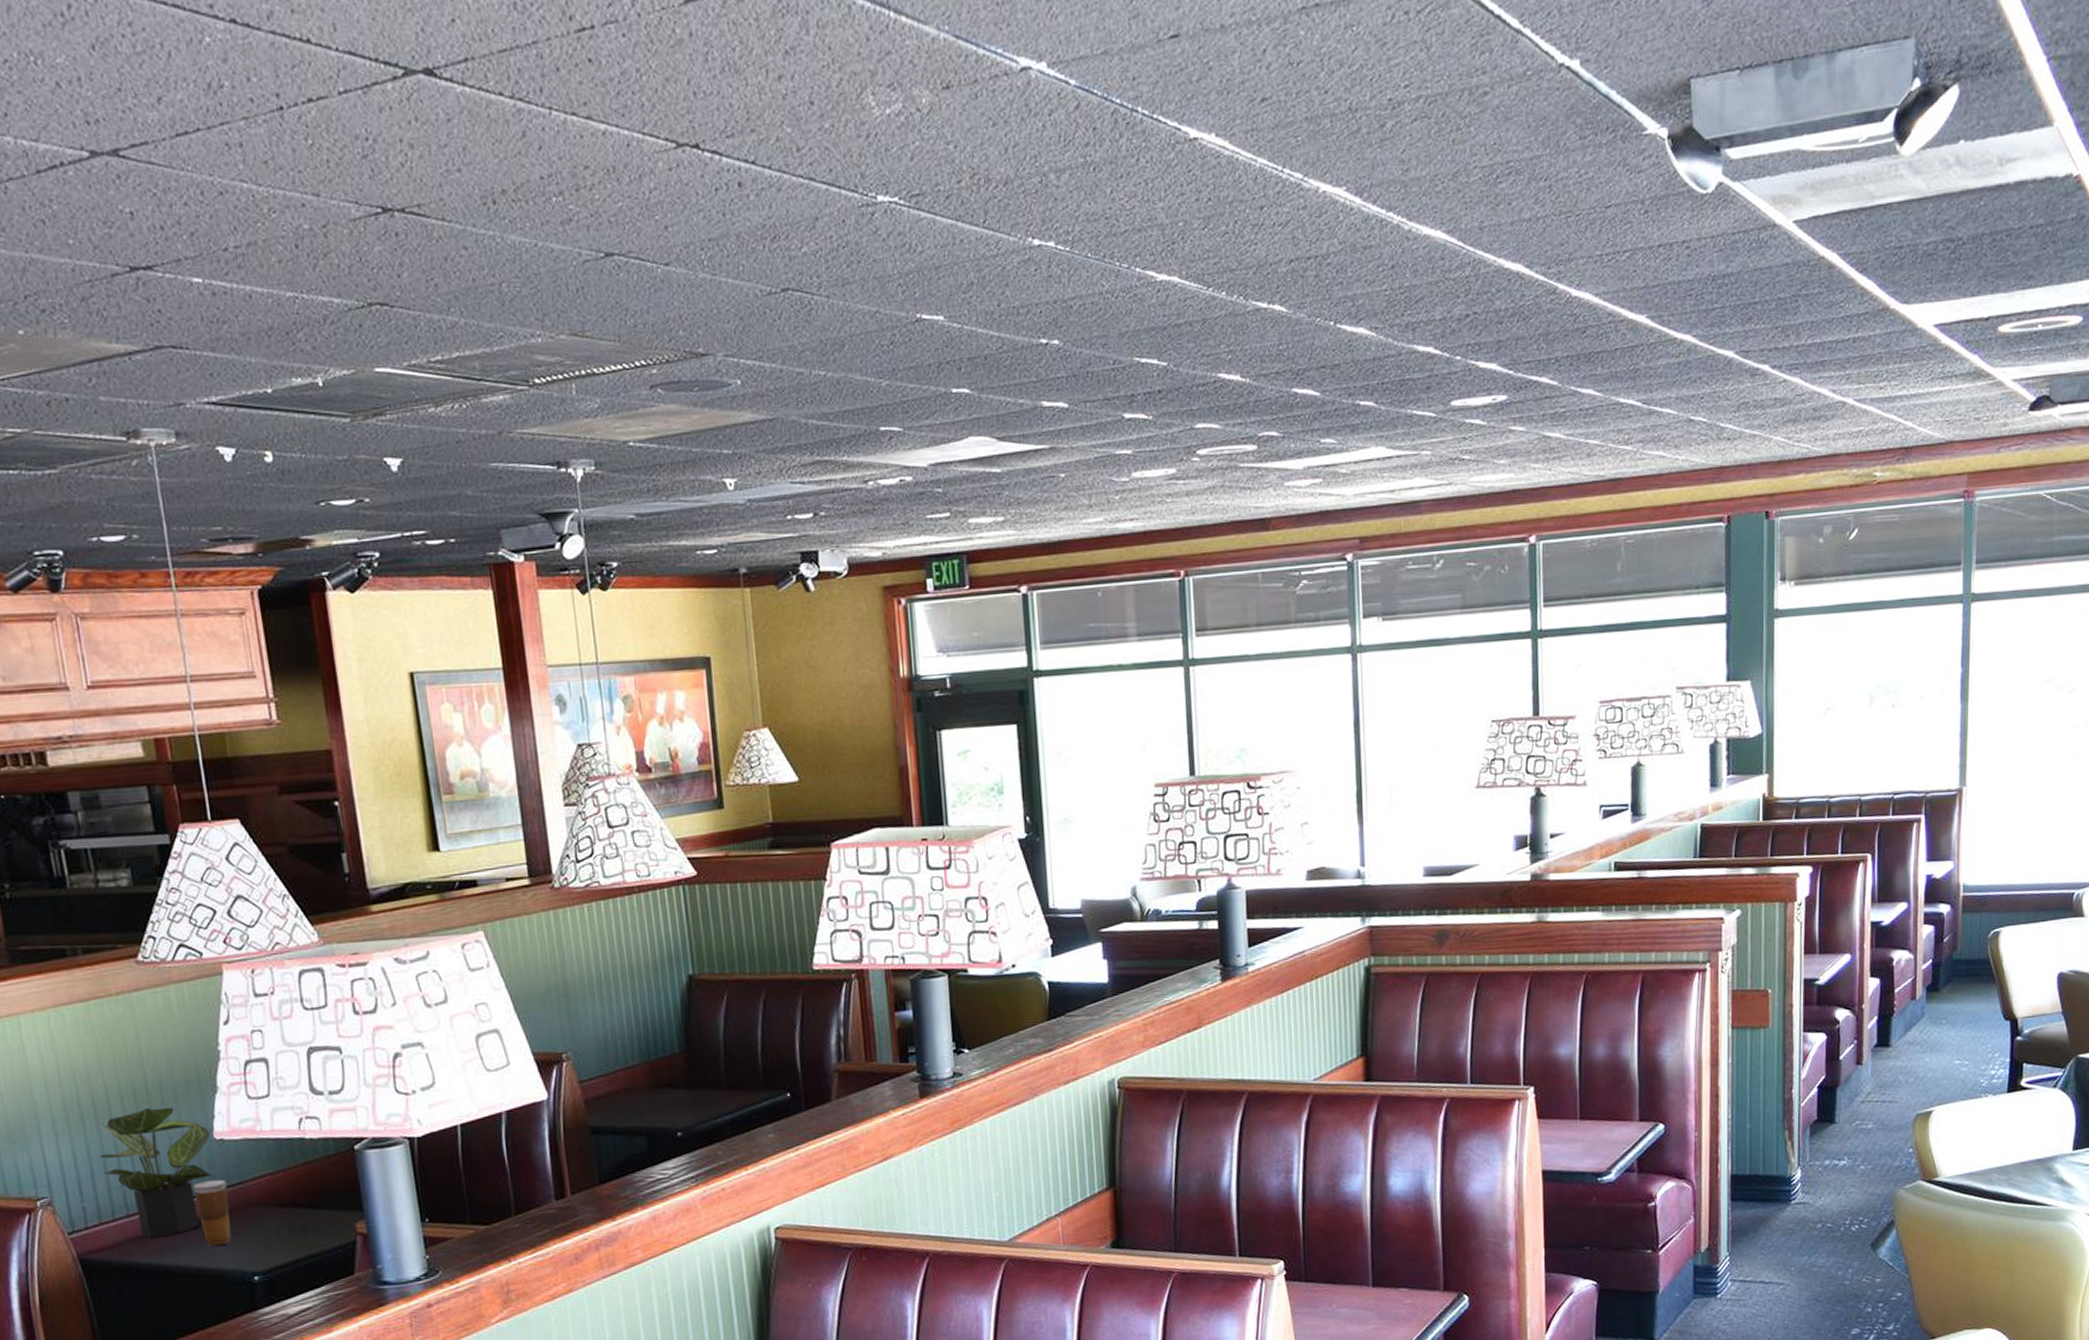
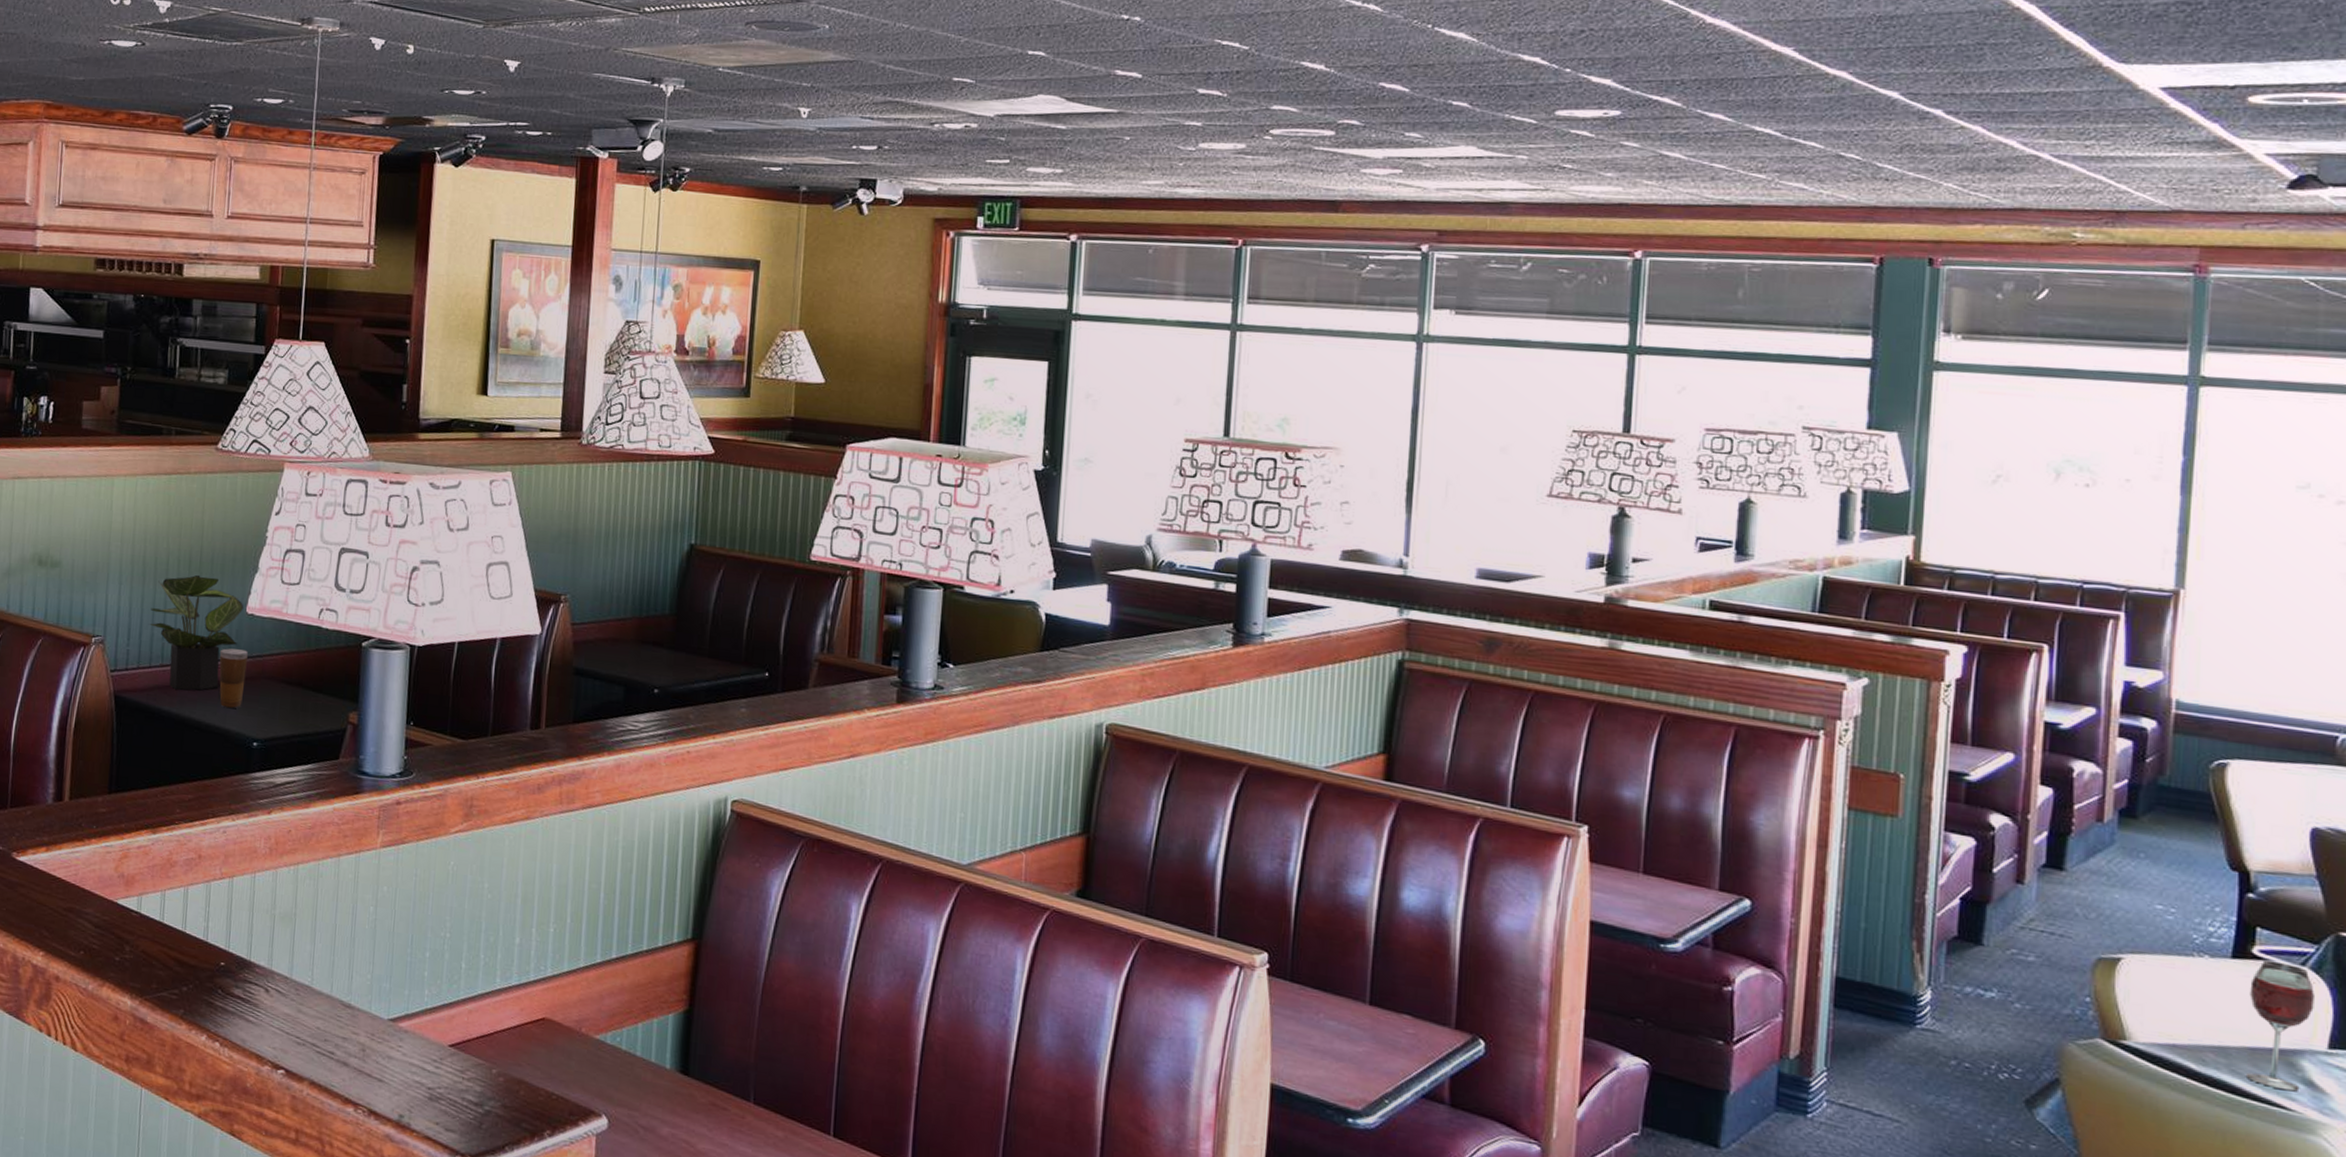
wineglass: none [2019,1088,2063,1191] -> present [2245,960,2314,1092]

